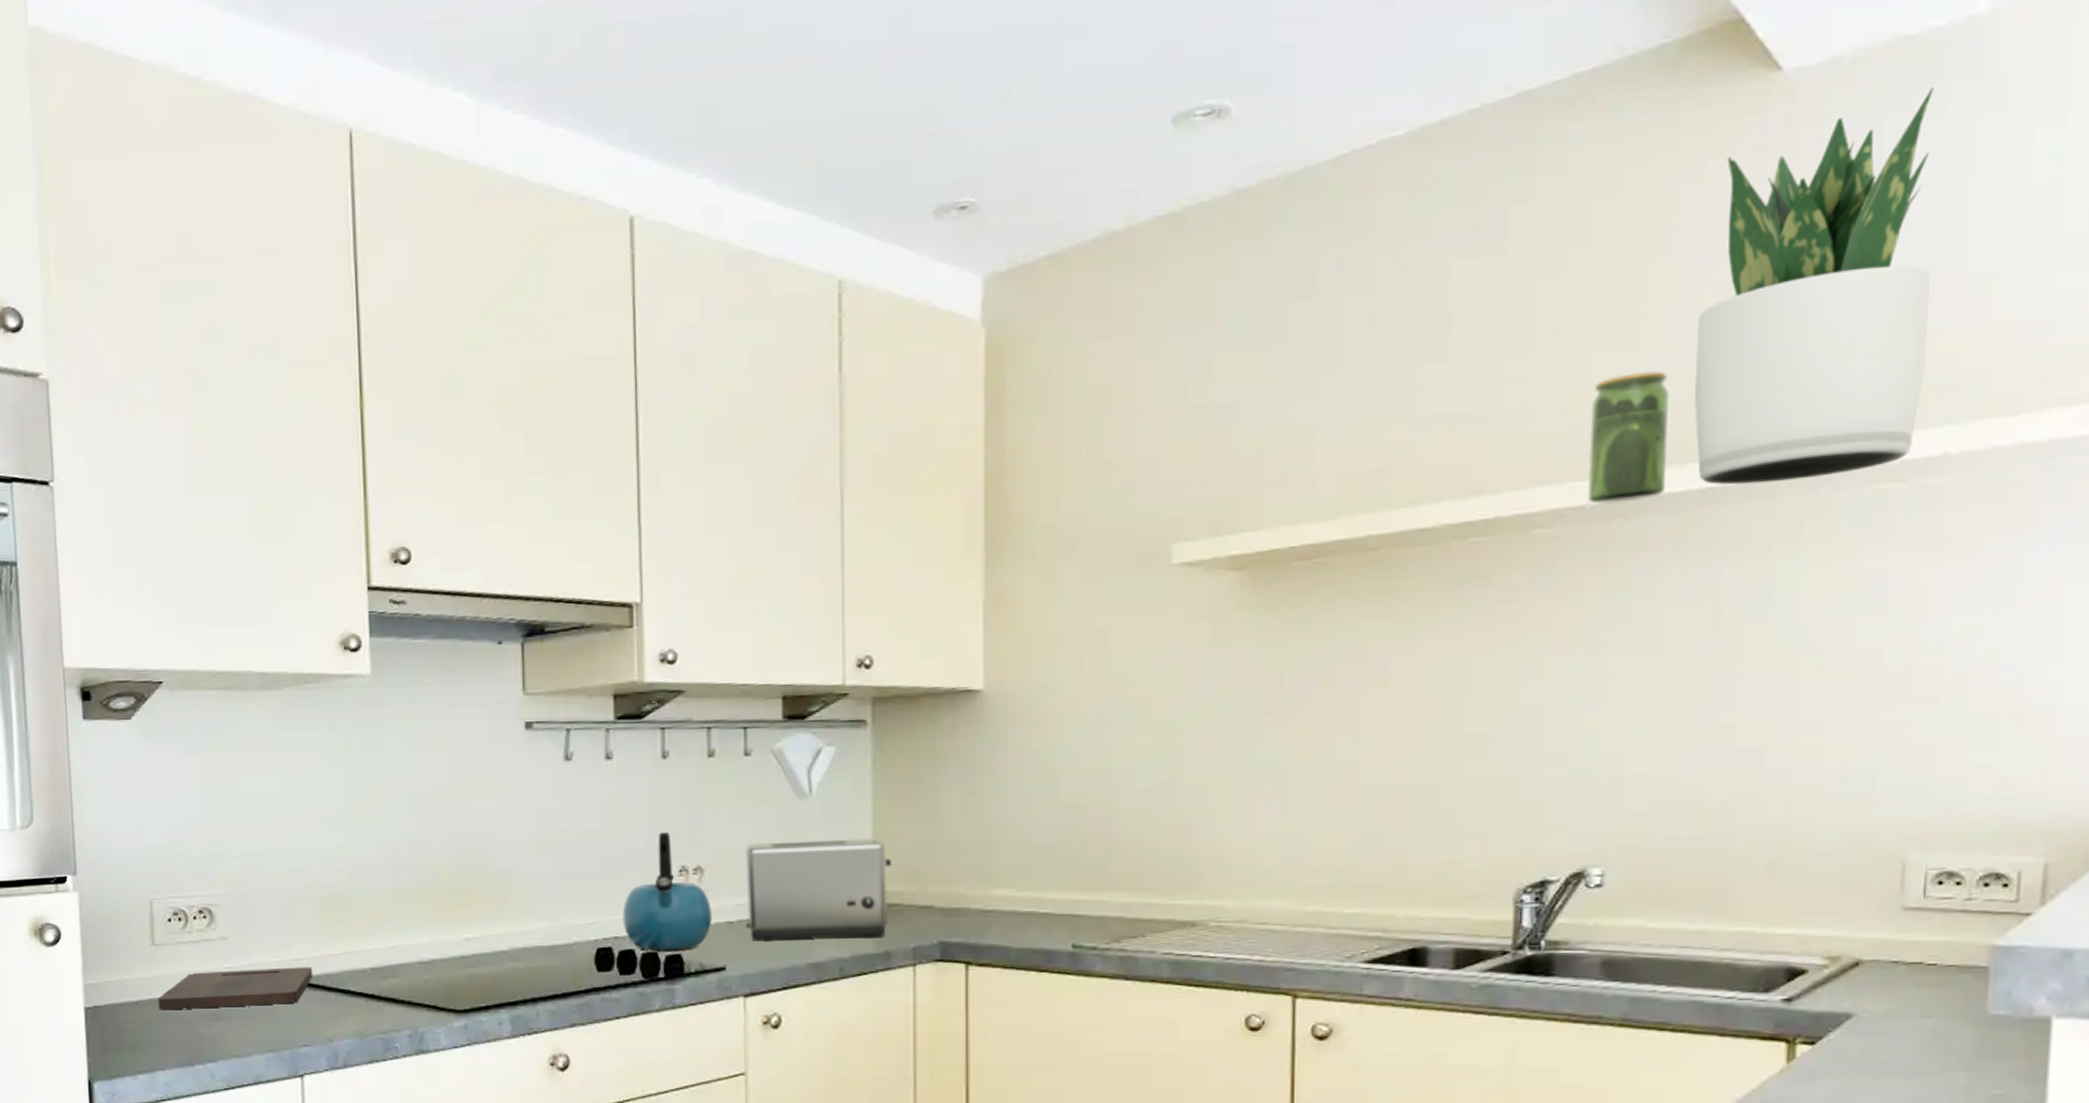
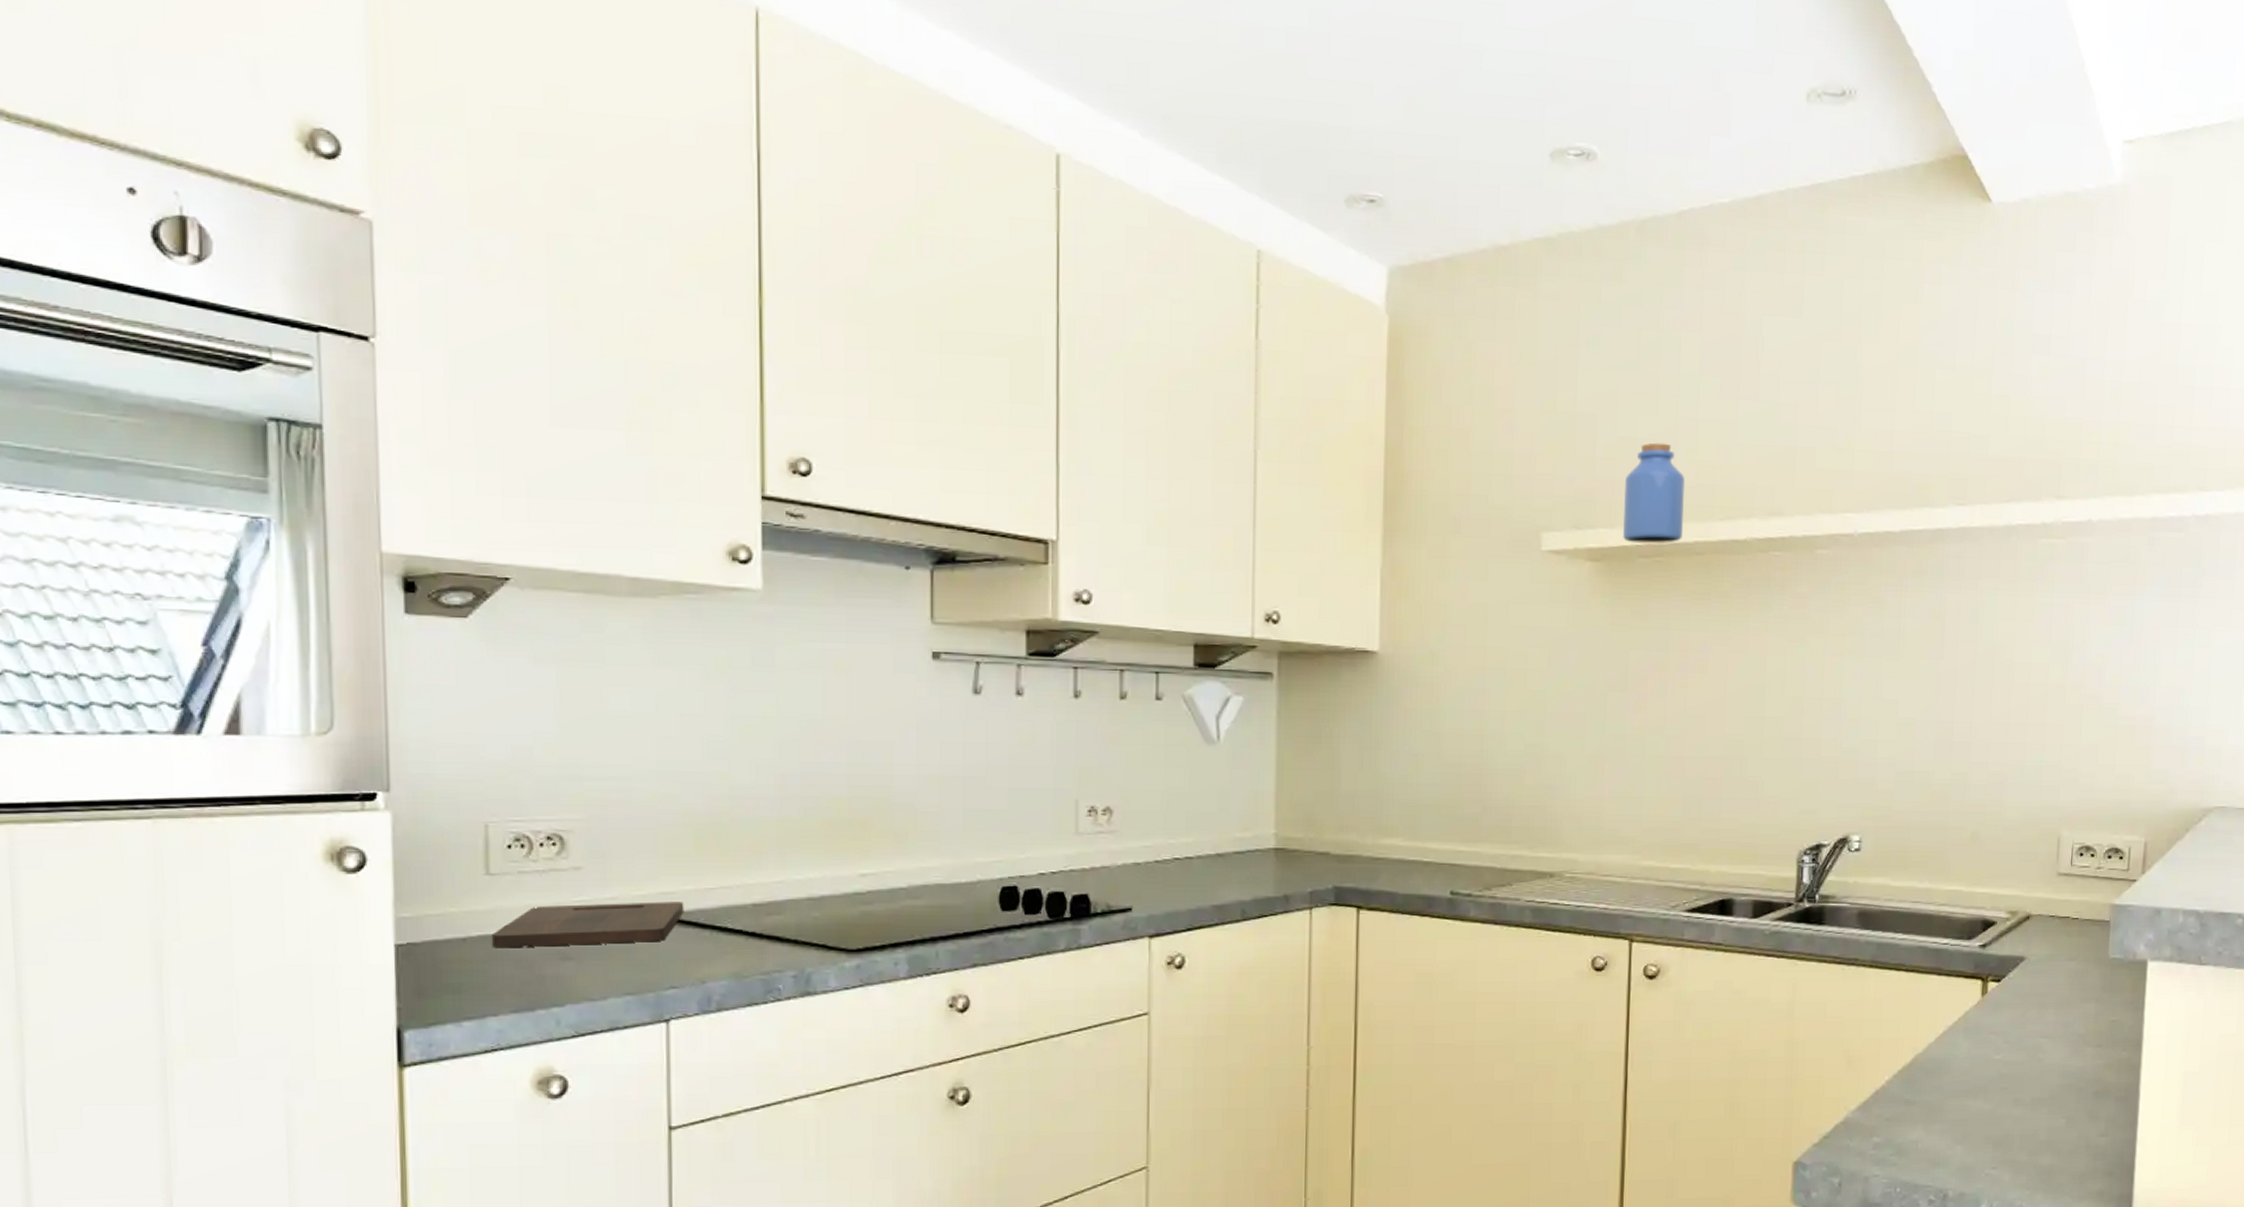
kettle: present [622,832,712,951] -> none [1029,772,1120,891]
toaster: present [745,838,891,940] -> none [1152,785,1292,882]
jar: none [1272,426,1353,545] -> present [1622,442,1686,544]
jar: present [1588,371,1669,504] -> none [1855,429,1913,534]
planter: present [1694,87,1934,485] -> none [1929,235,2087,530]

